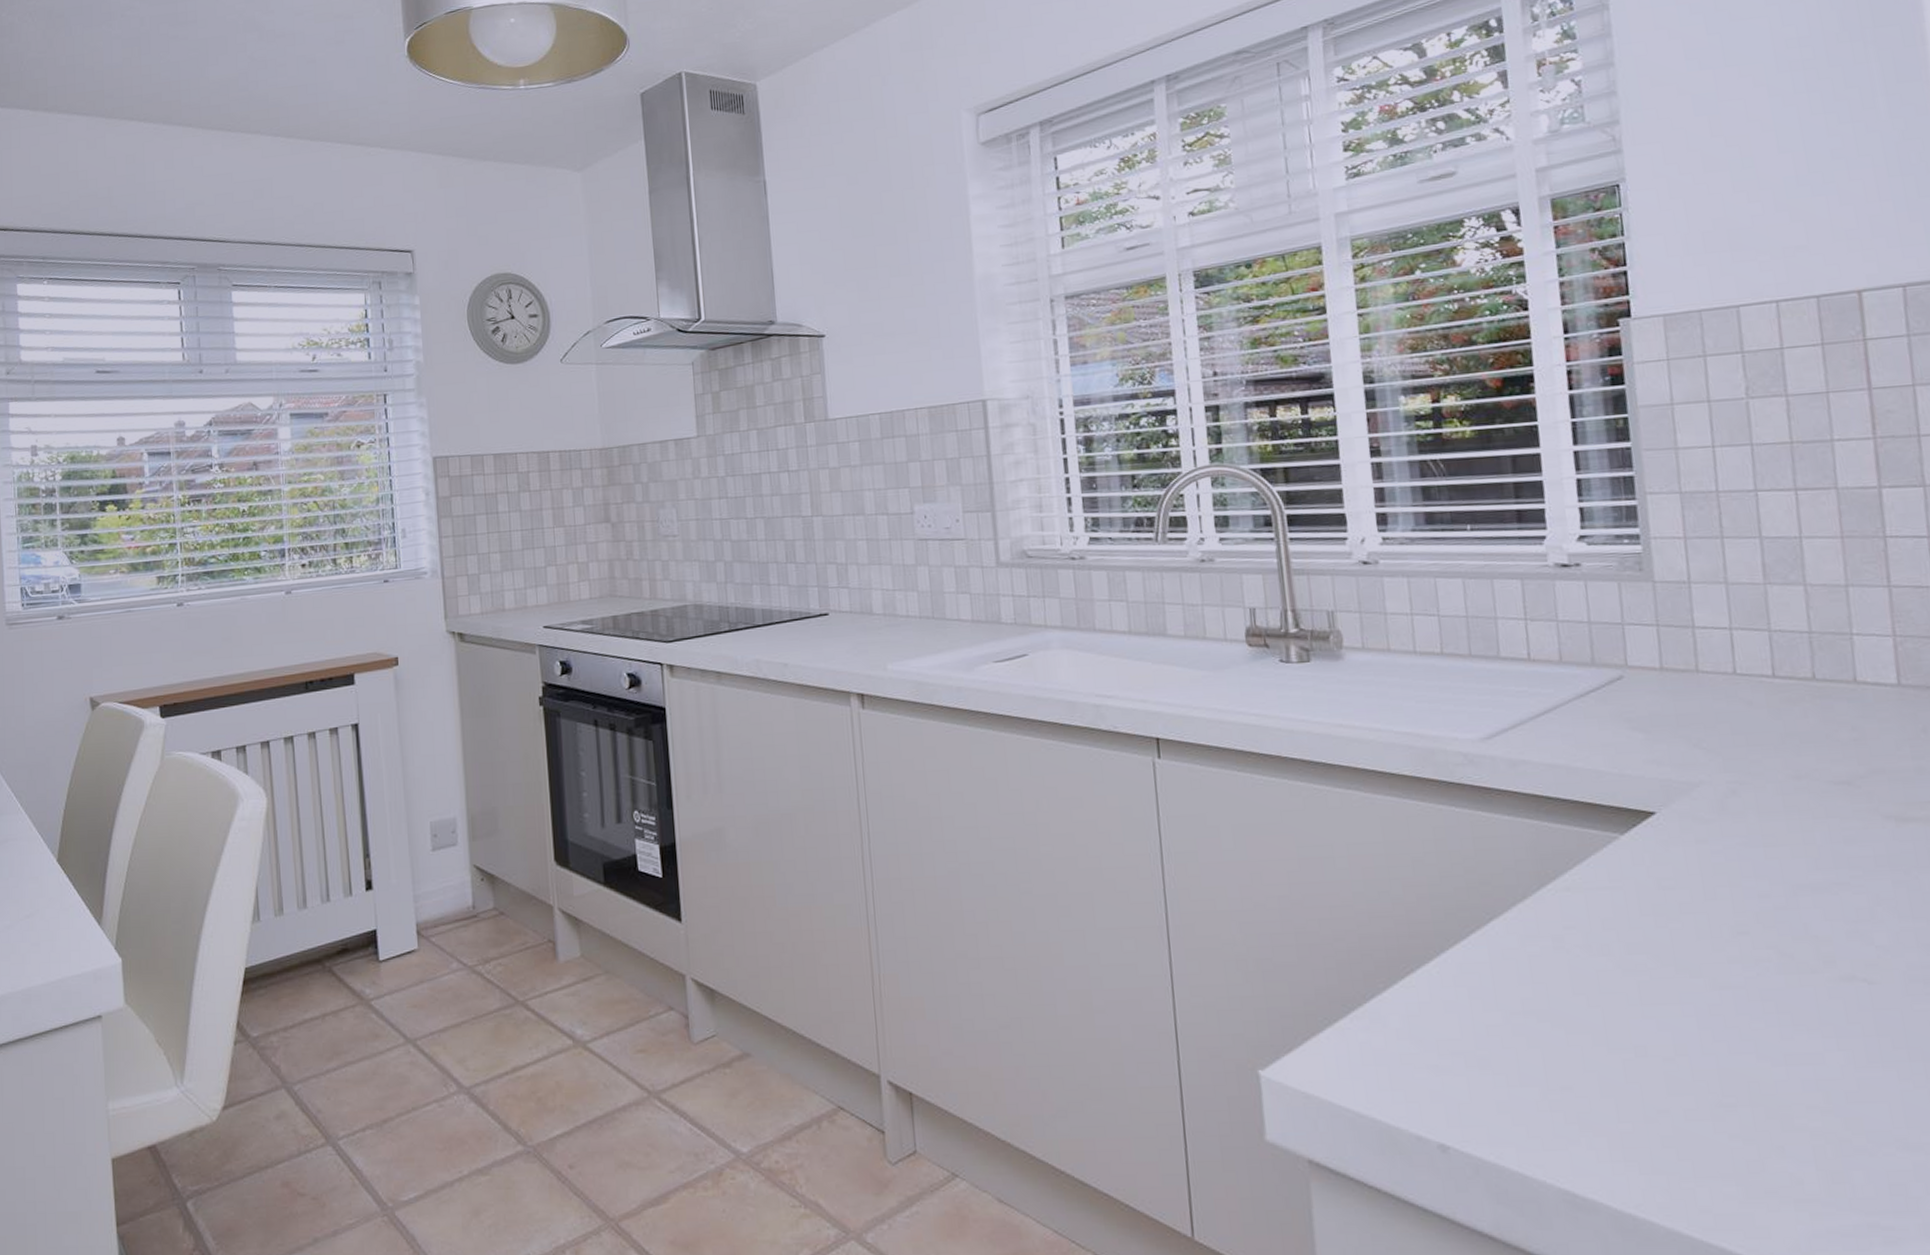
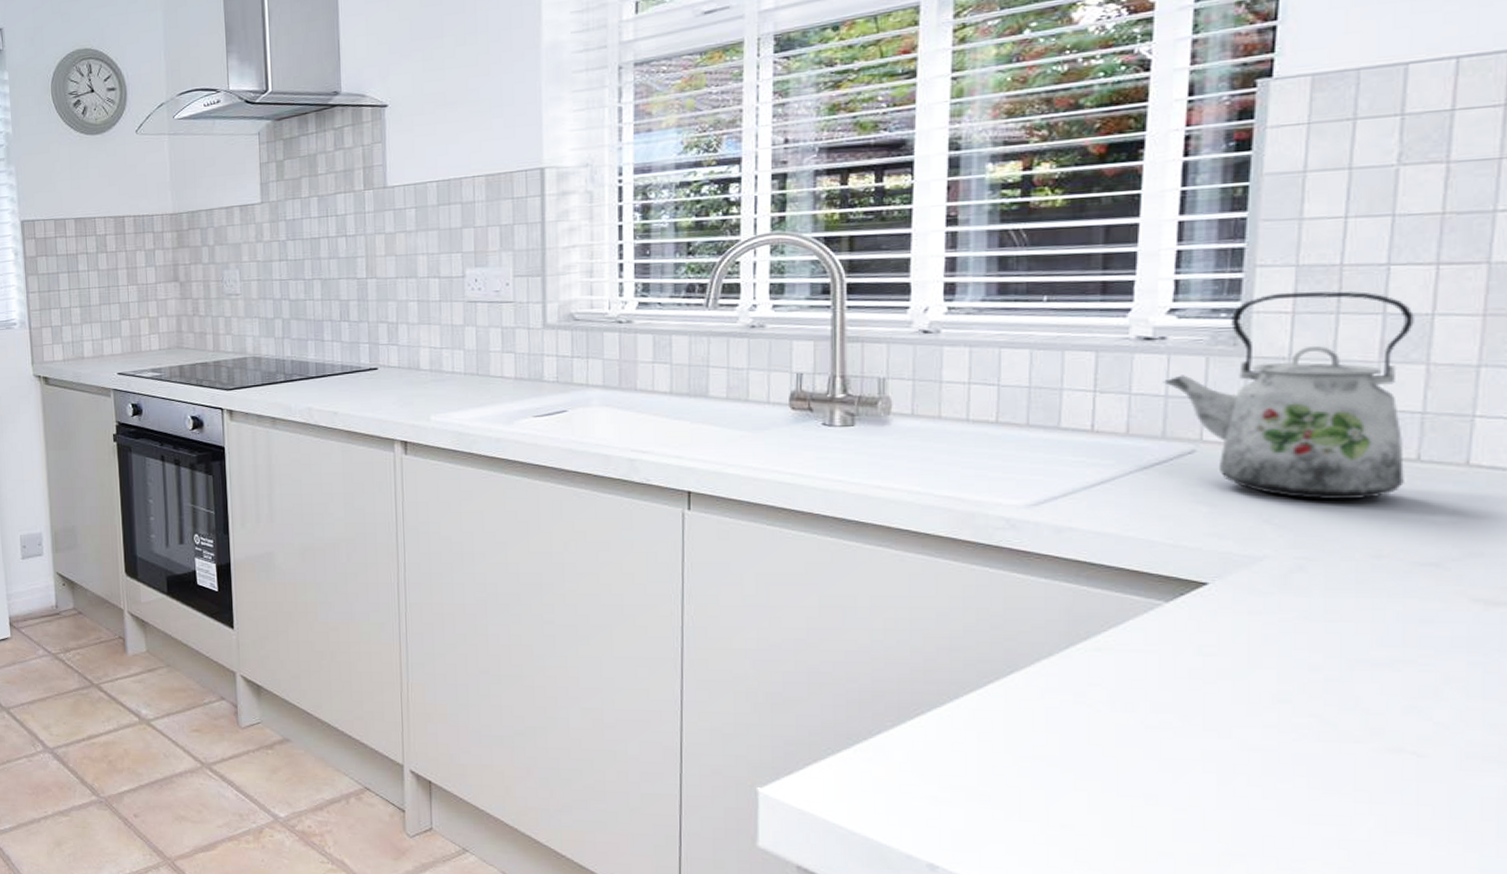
kettle: none [1583,516,1806,722] -> present [1162,291,1414,500]

